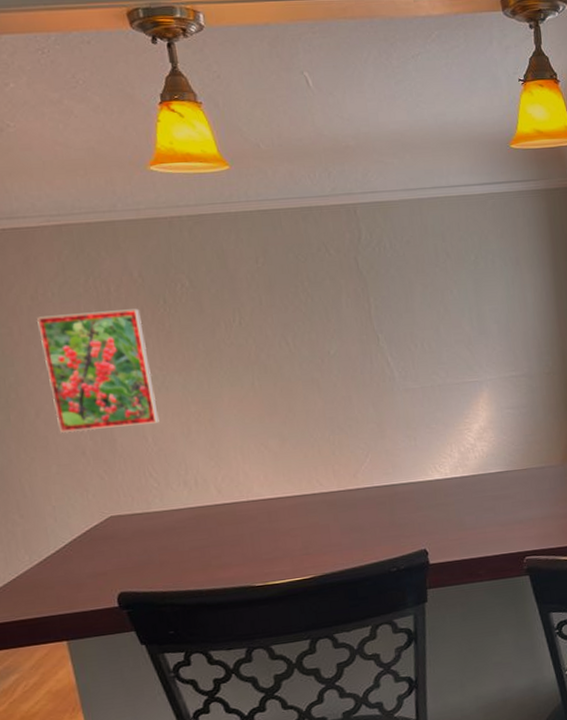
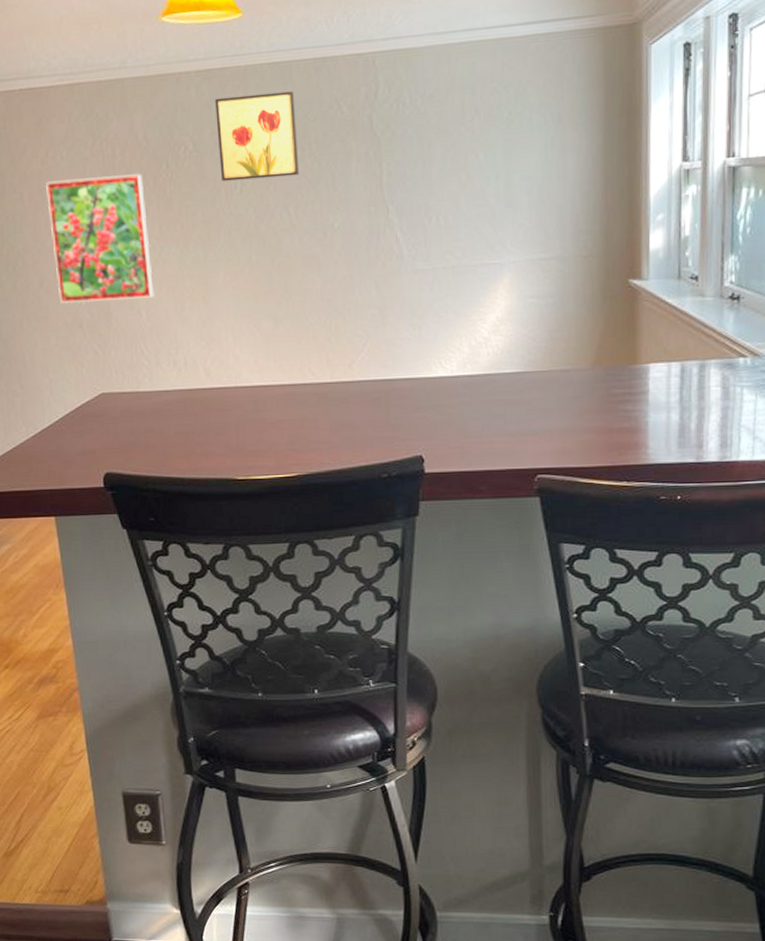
wall art: none [208,235,295,315] -> present [215,91,300,182]

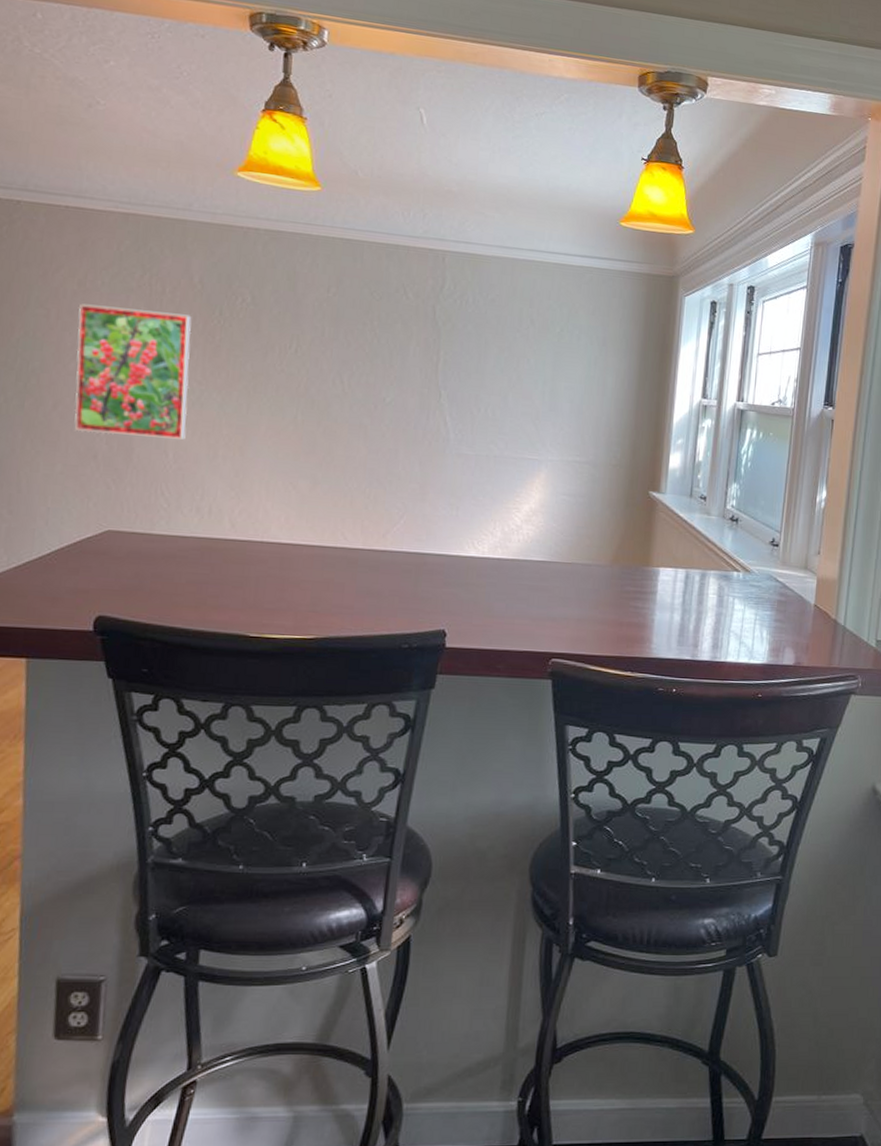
wall art: present [215,91,300,182] -> none [277,259,362,347]

